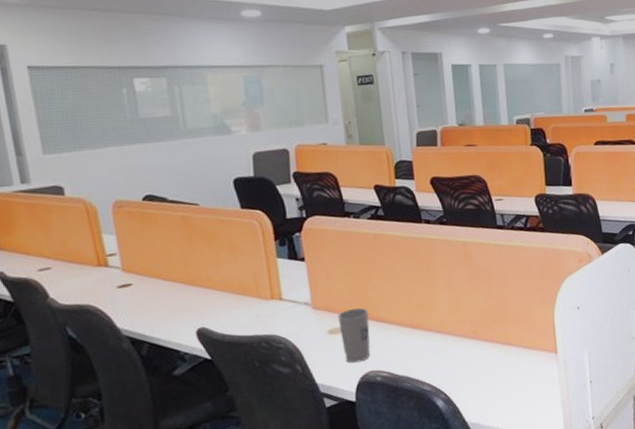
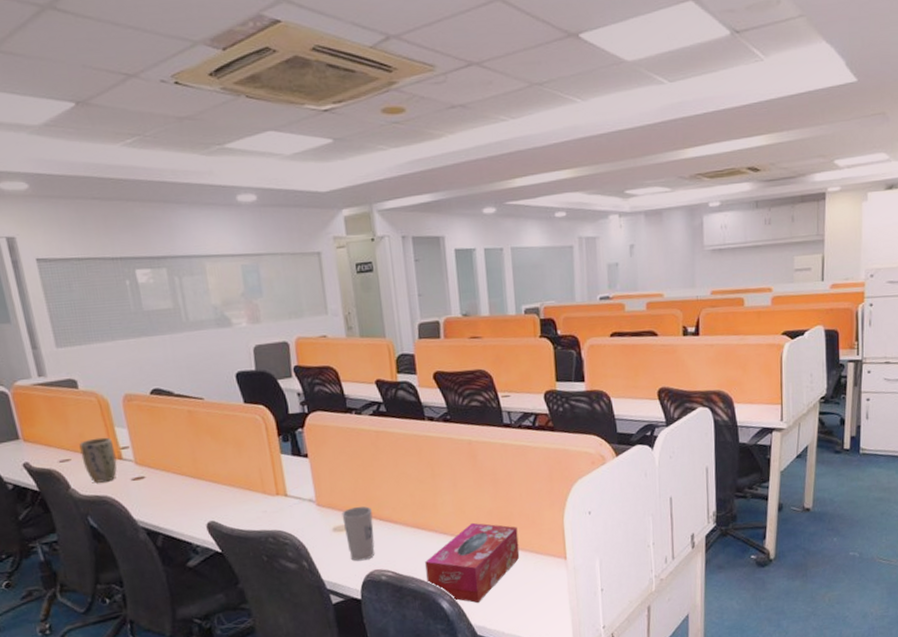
plant pot: none [62,244,103,292] -> present [79,437,117,483]
tissue box: none [420,320,513,400] -> present [425,522,520,604]

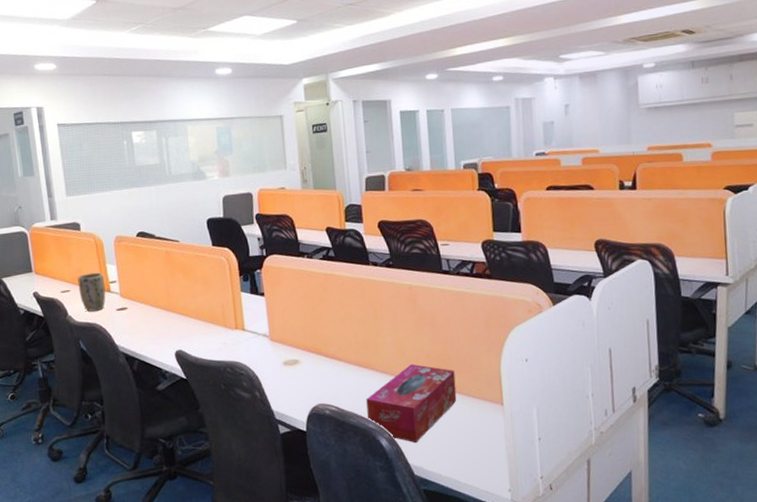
cup: present [342,506,375,561] -> none [292,342,321,395]

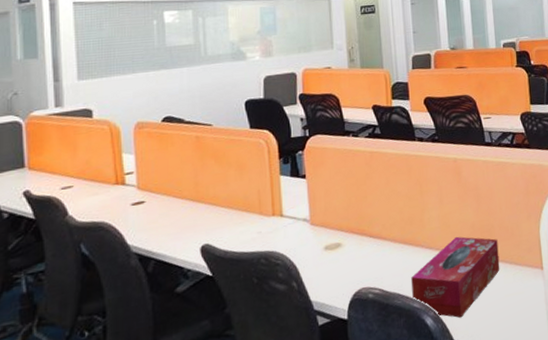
plant pot: present [78,272,106,312] -> none [84,163,119,209]

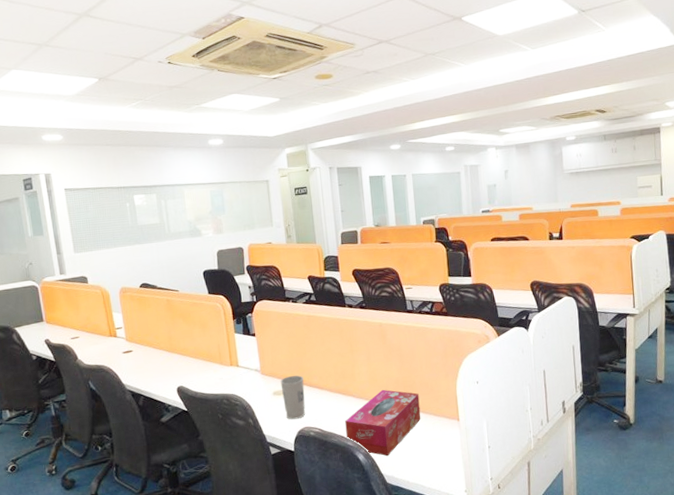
cup: none [334,224,364,280] -> present [280,375,306,420]

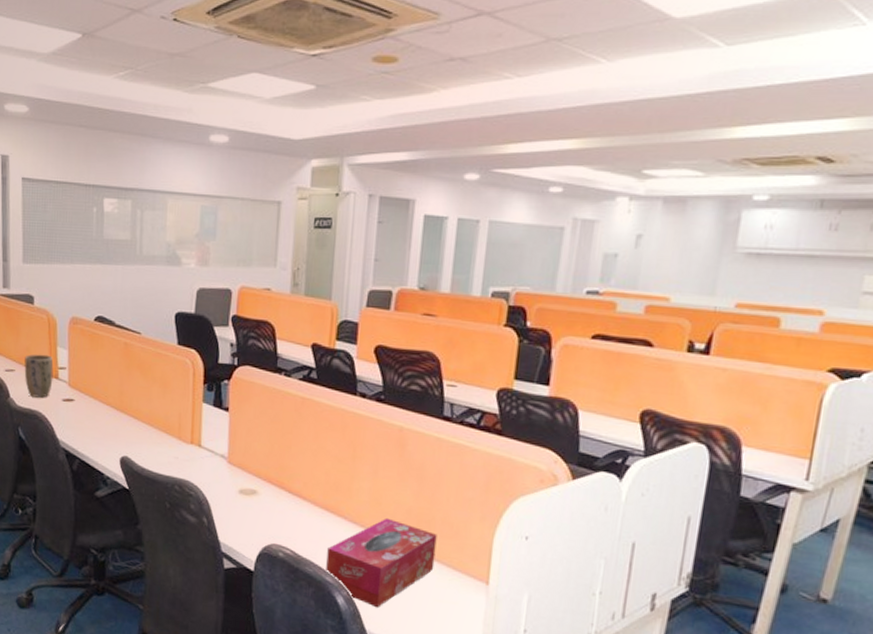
plant pot: none [86,320,113,355] -> present [24,354,54,398]
cup: present [280,375,306,420] -> none [250,472,282,532]

